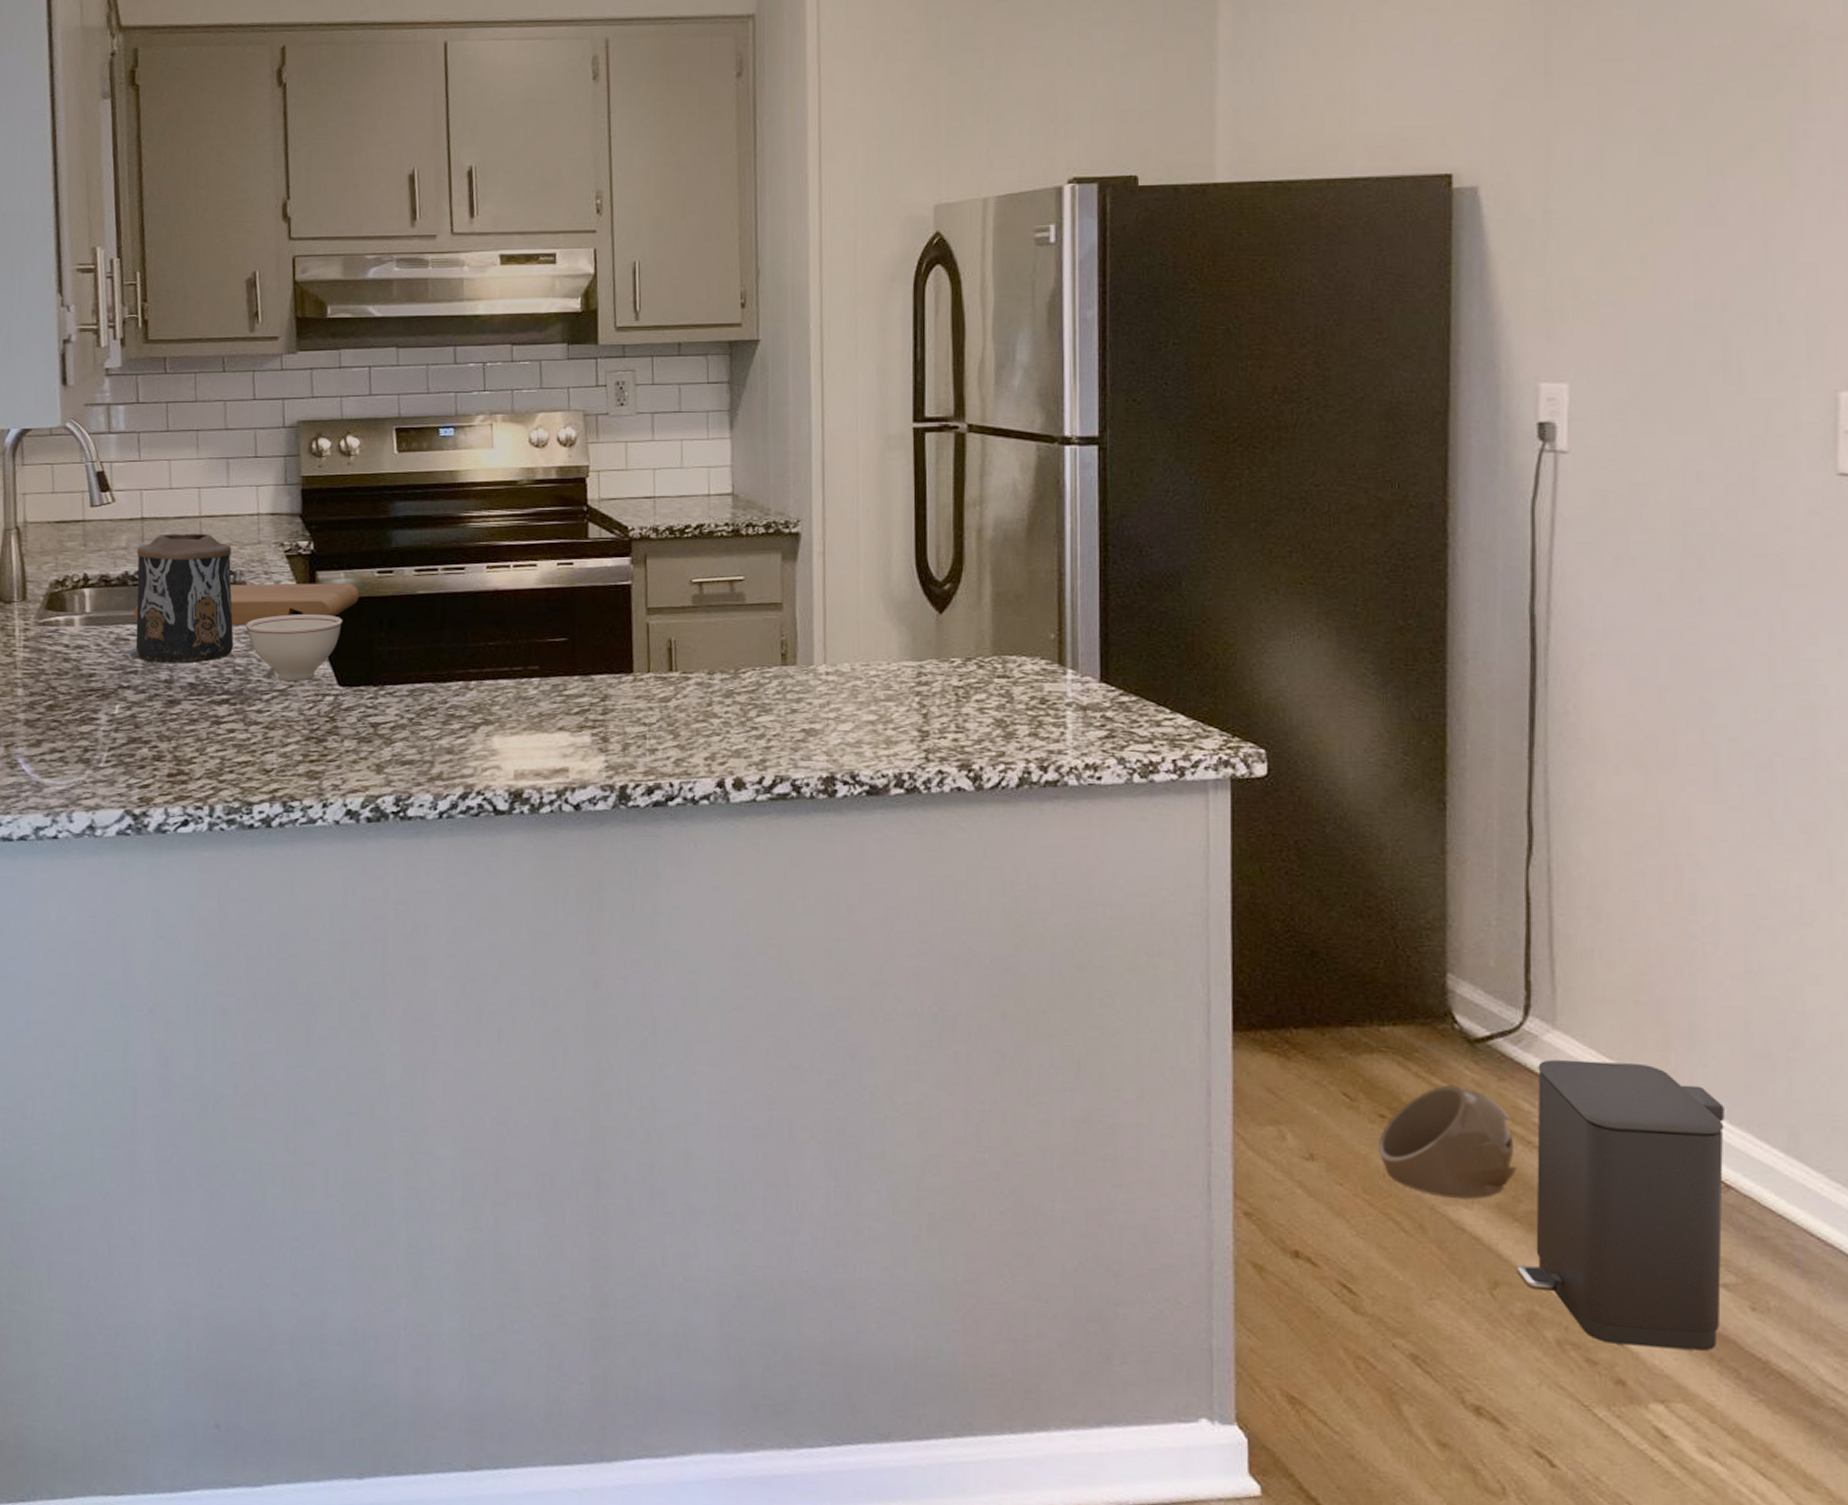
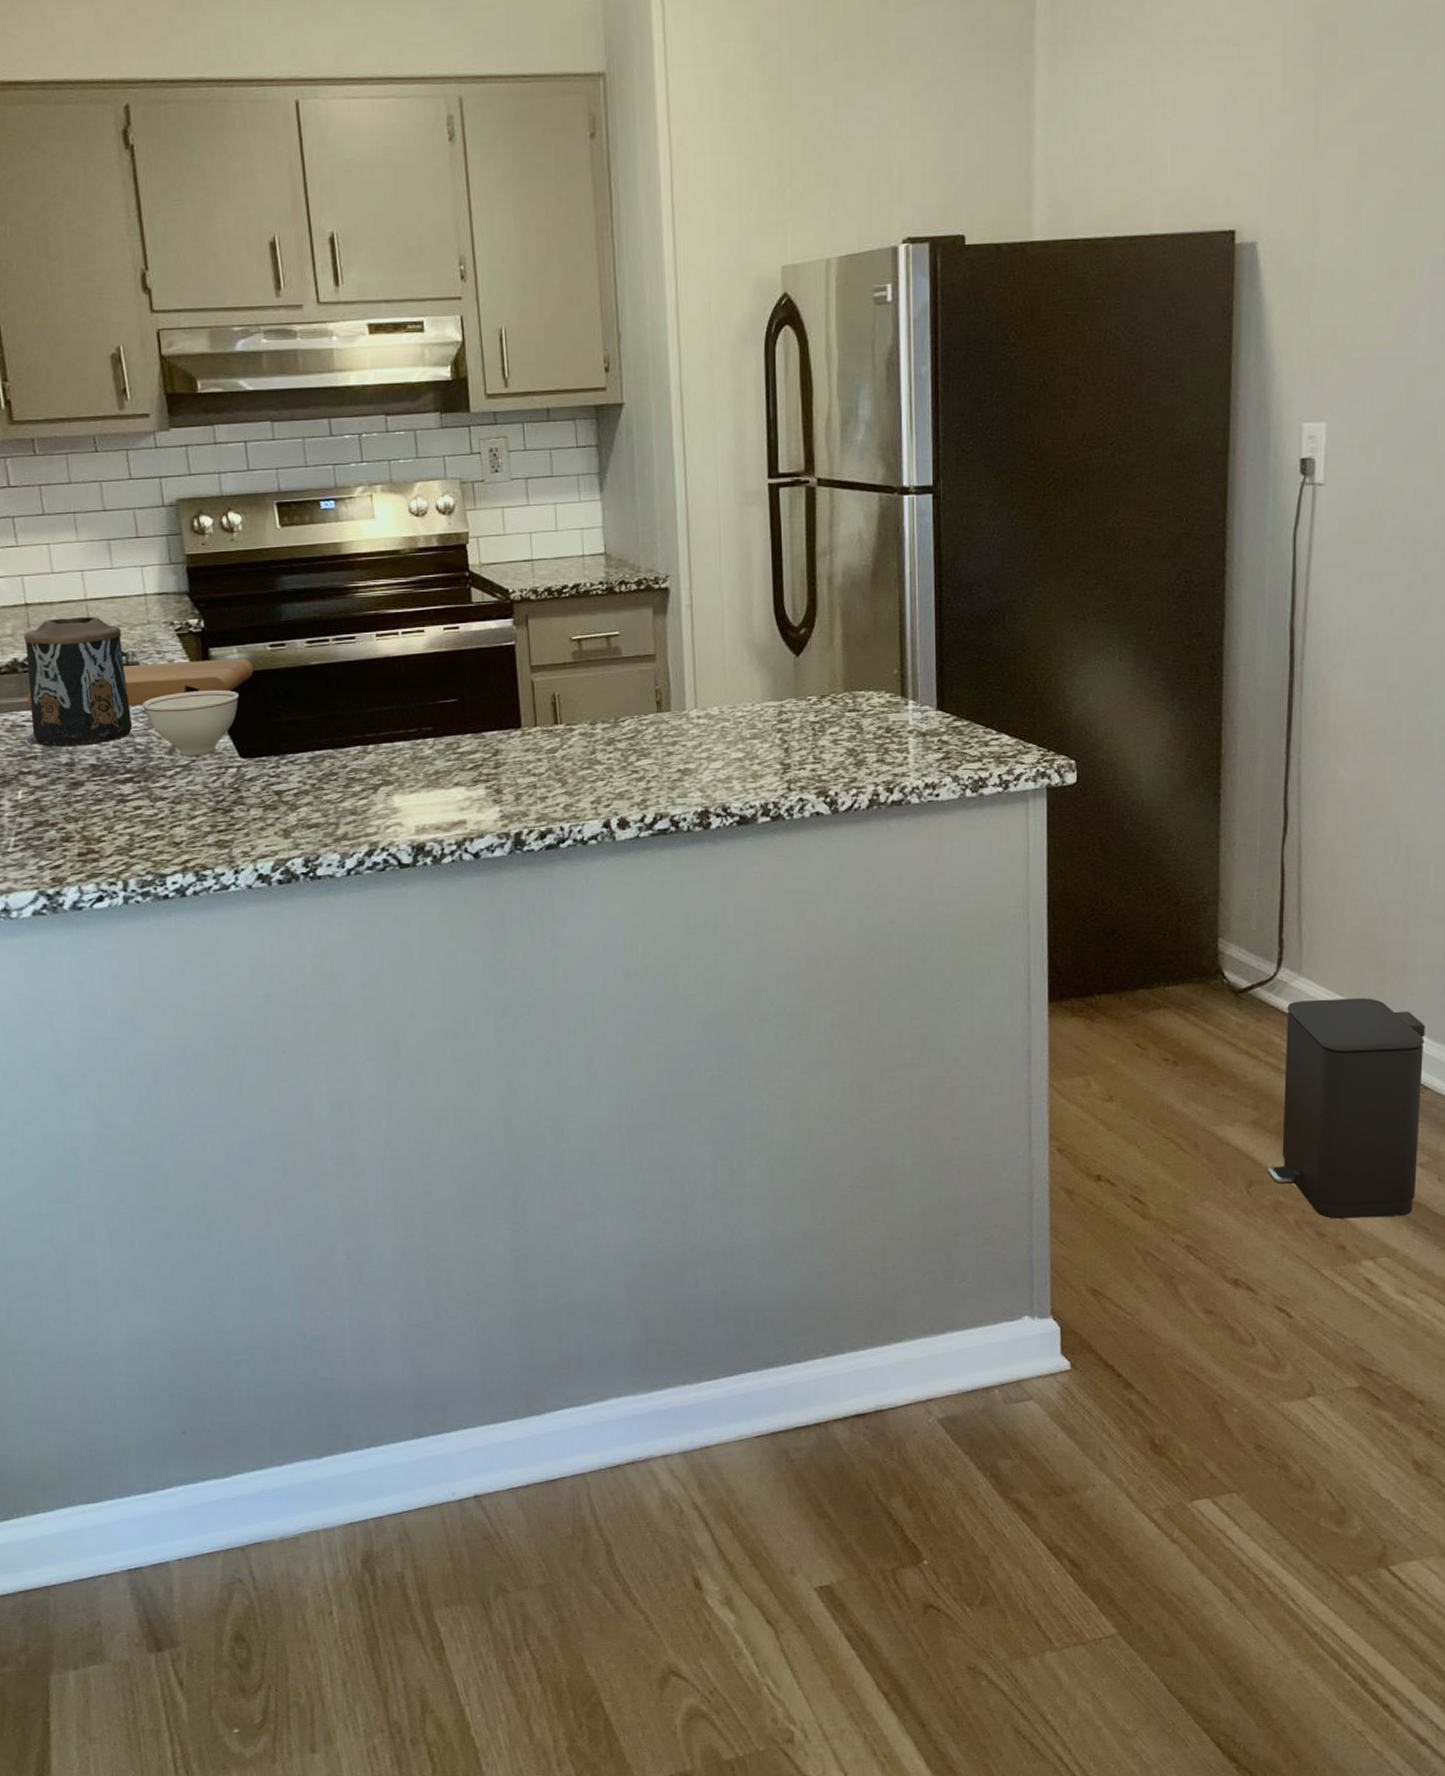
pet bowl: present [1377,1084,1517,1199] -> none [1162,1029,1269,1119]

